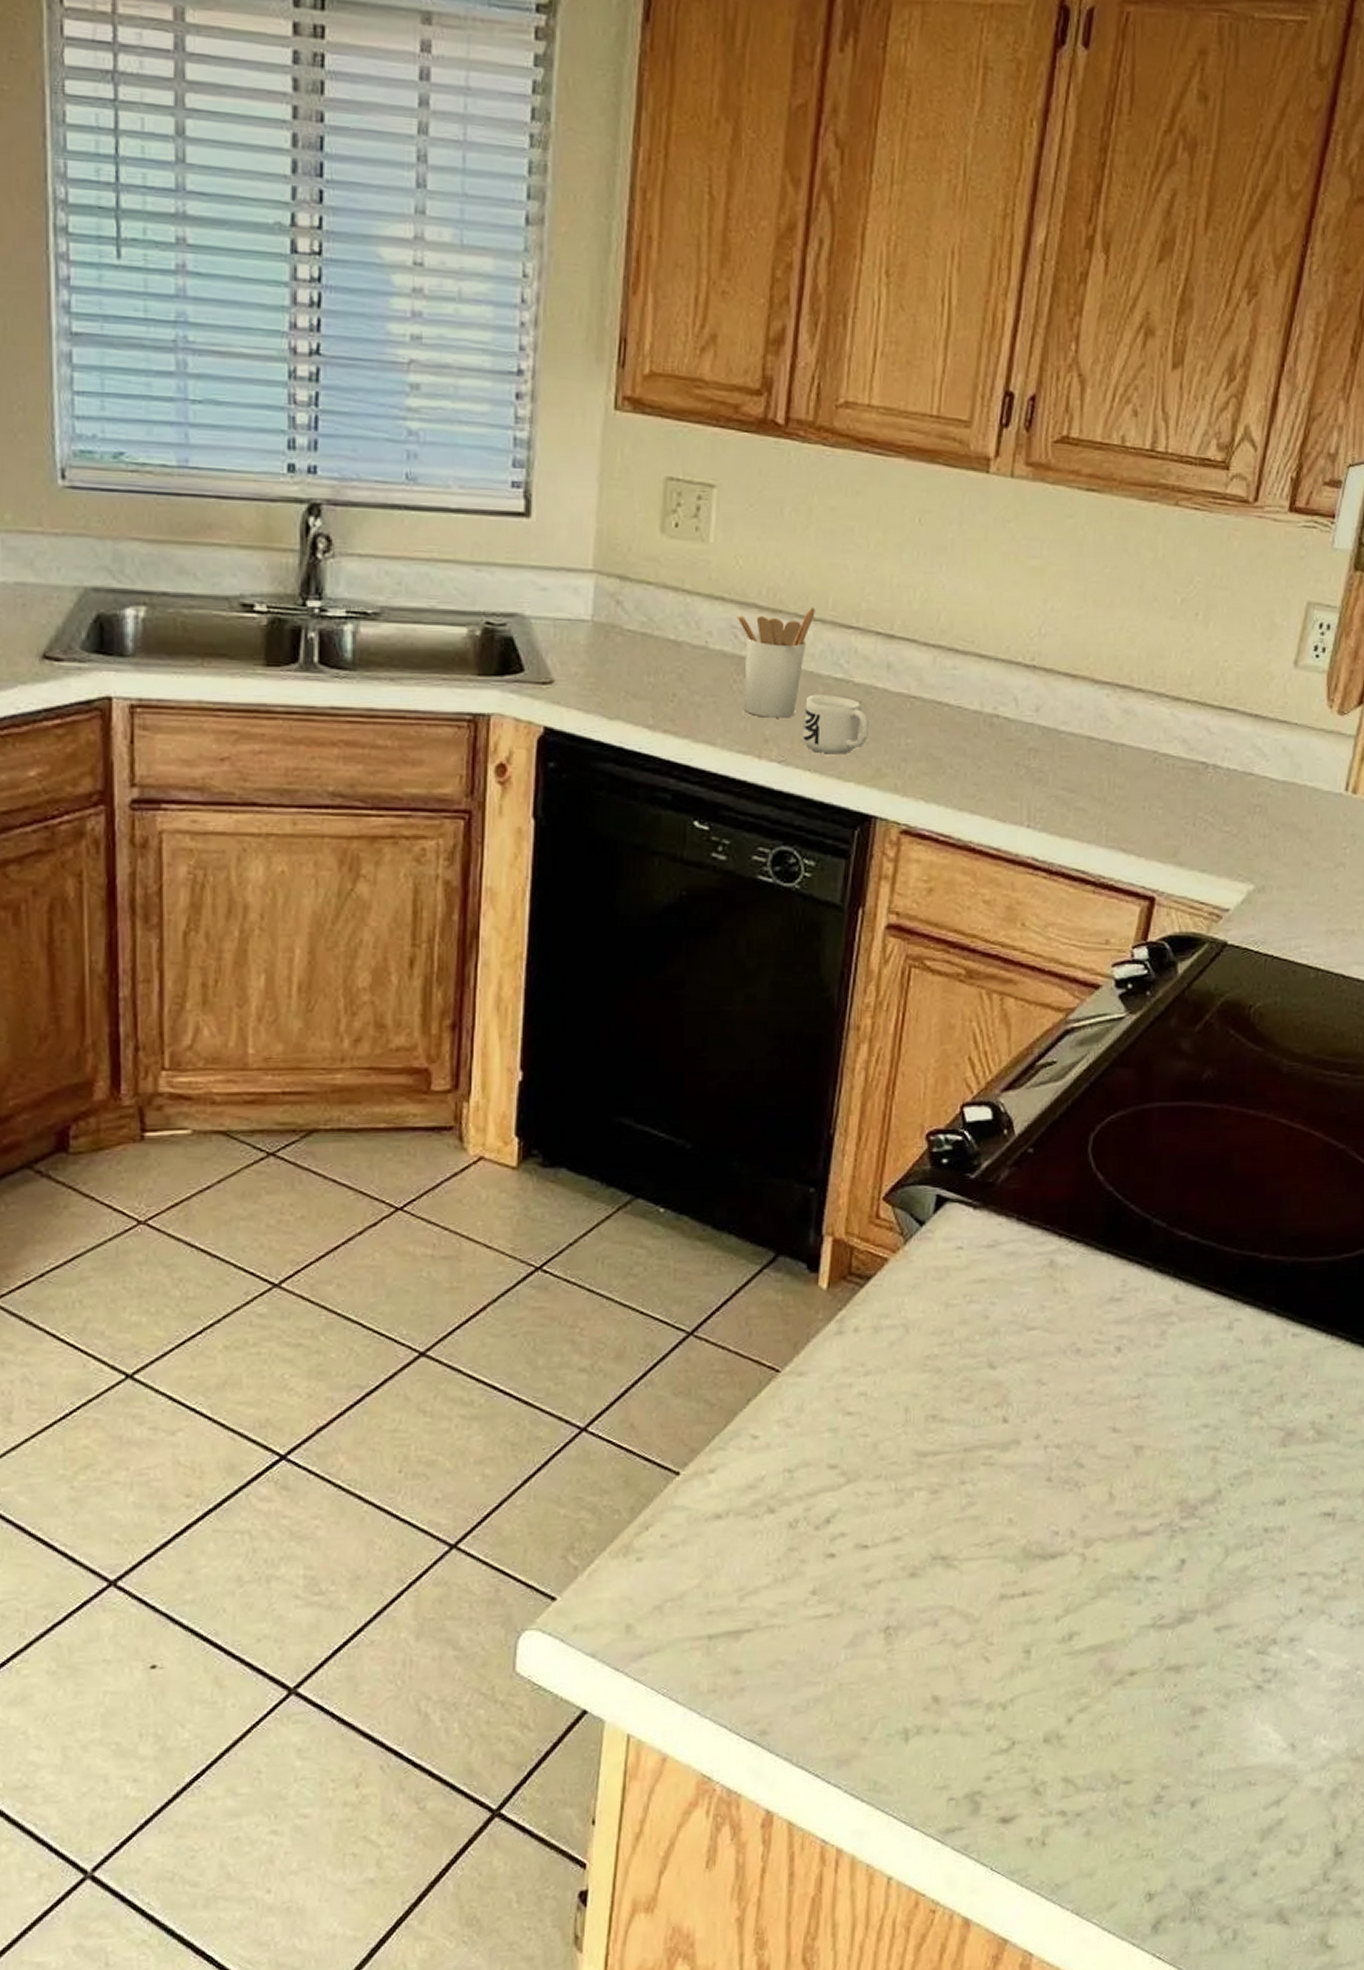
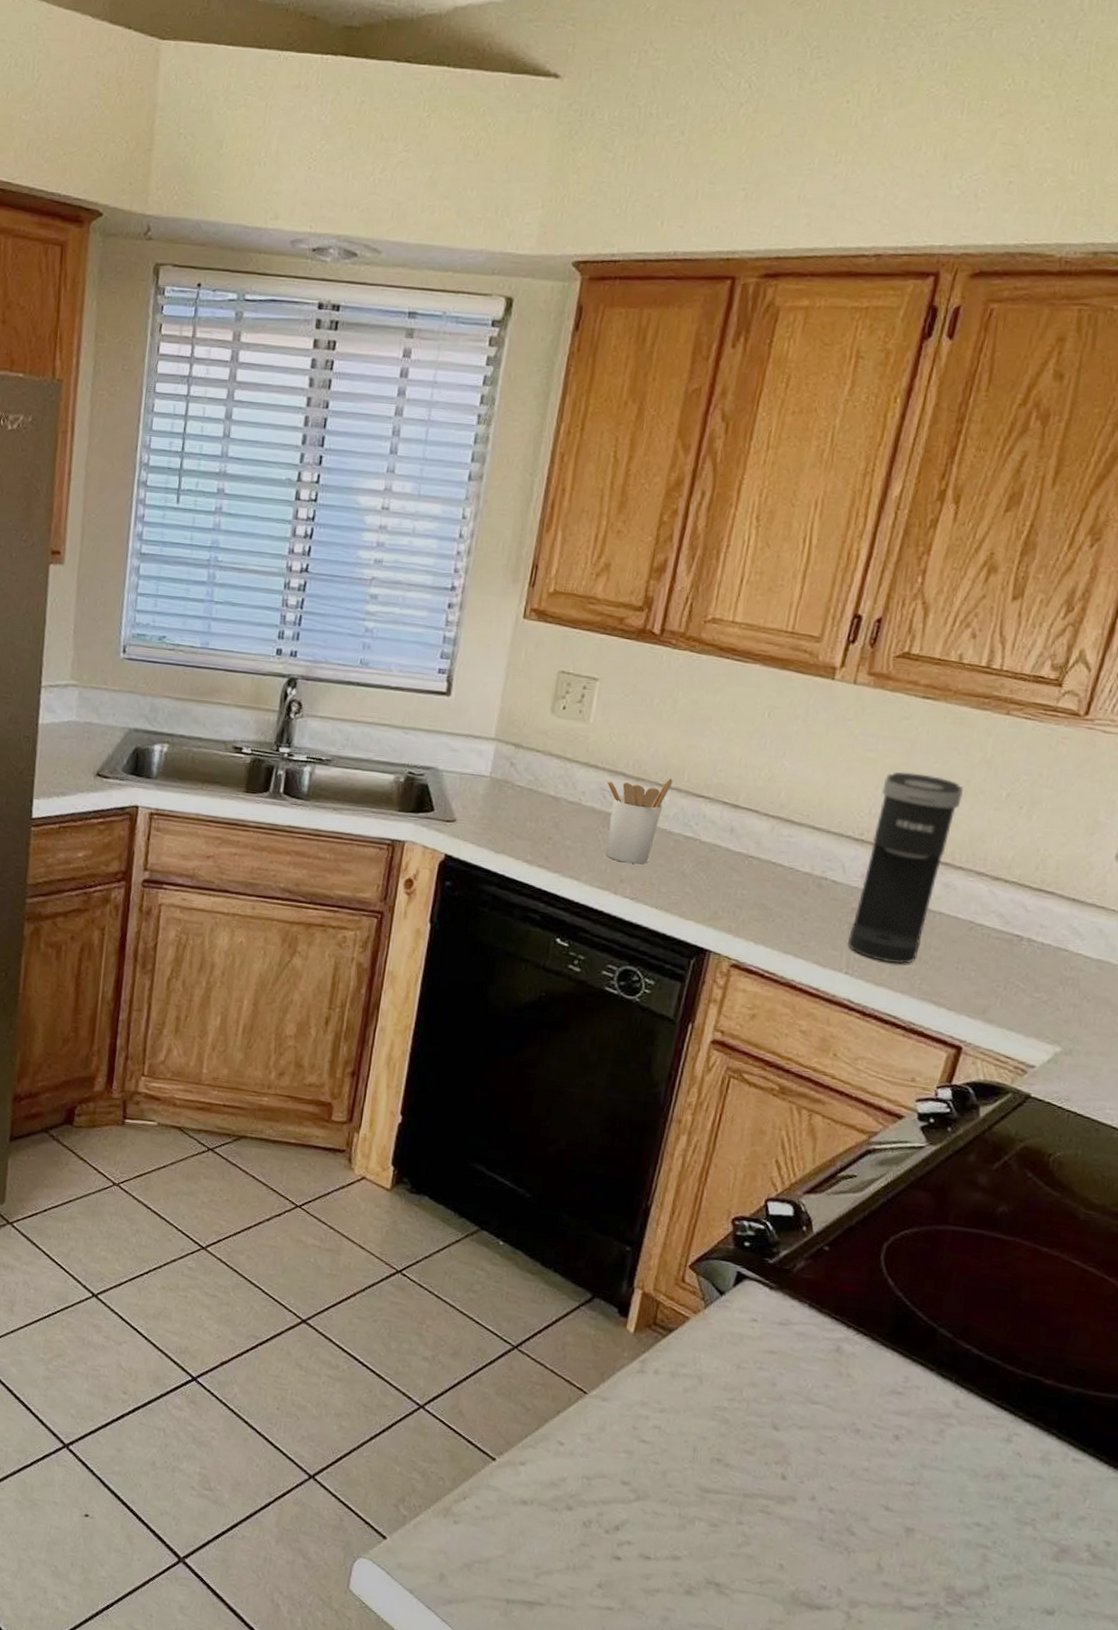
mug: present [802,694,870,755] -> none [653,847,711,898]
coffee maker: none [1026,580,1137,810] -> present [847,771,963,965]

